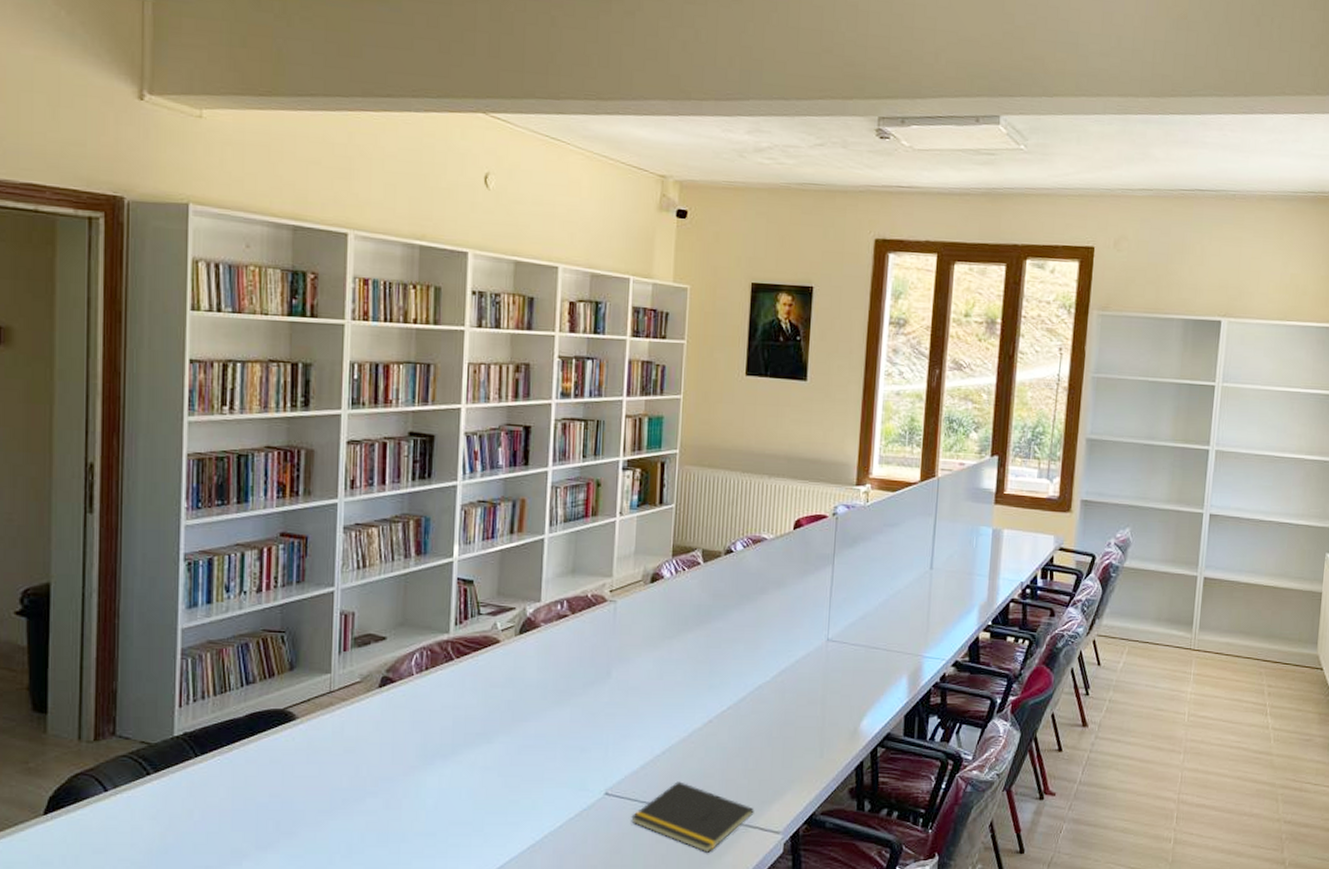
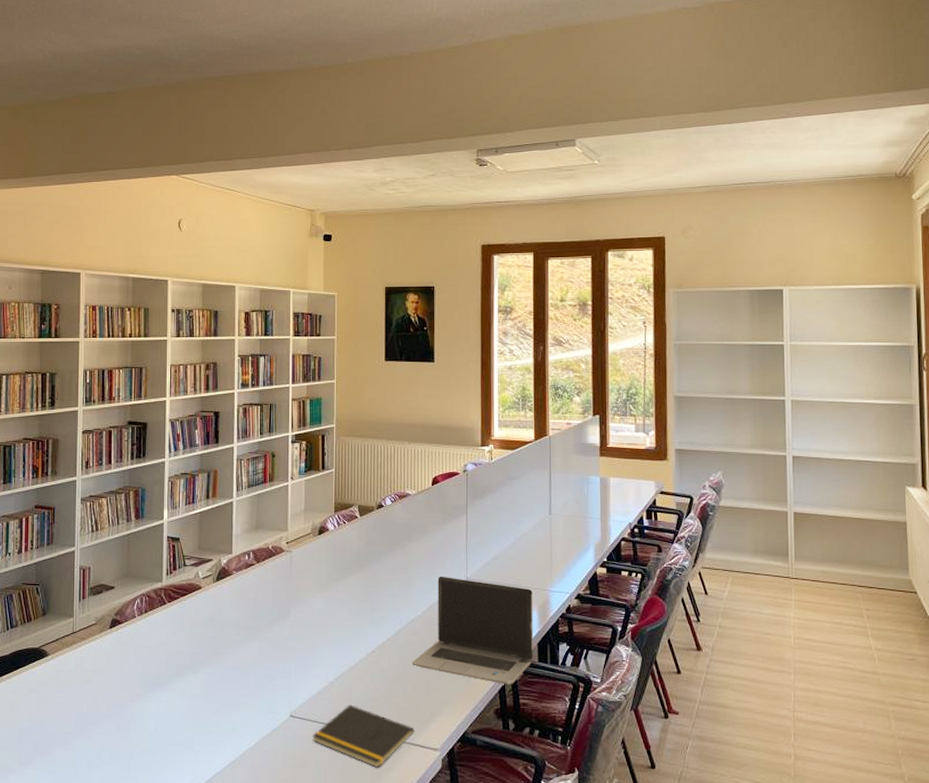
laptop computer: none [756,636,904,762] -> present [412,576,534,685]

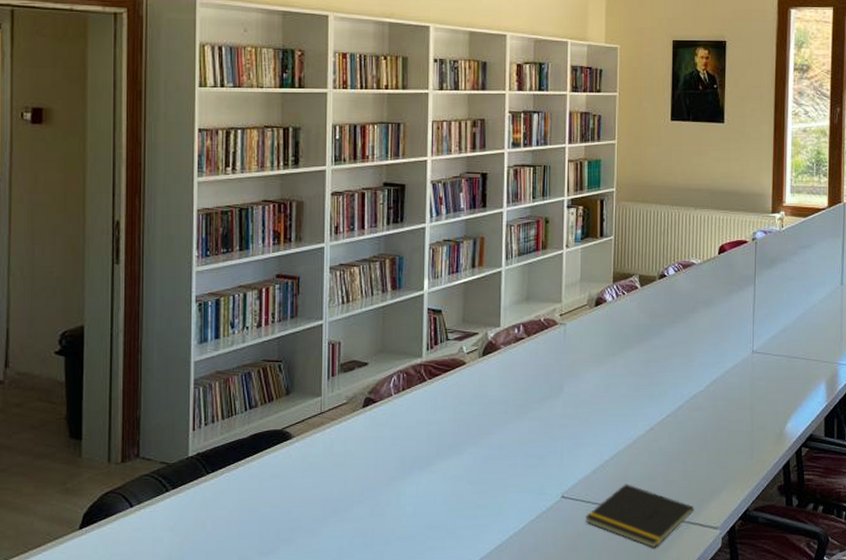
laptop computer: present [412,576,534,685] -> none [693,349,821,461]

